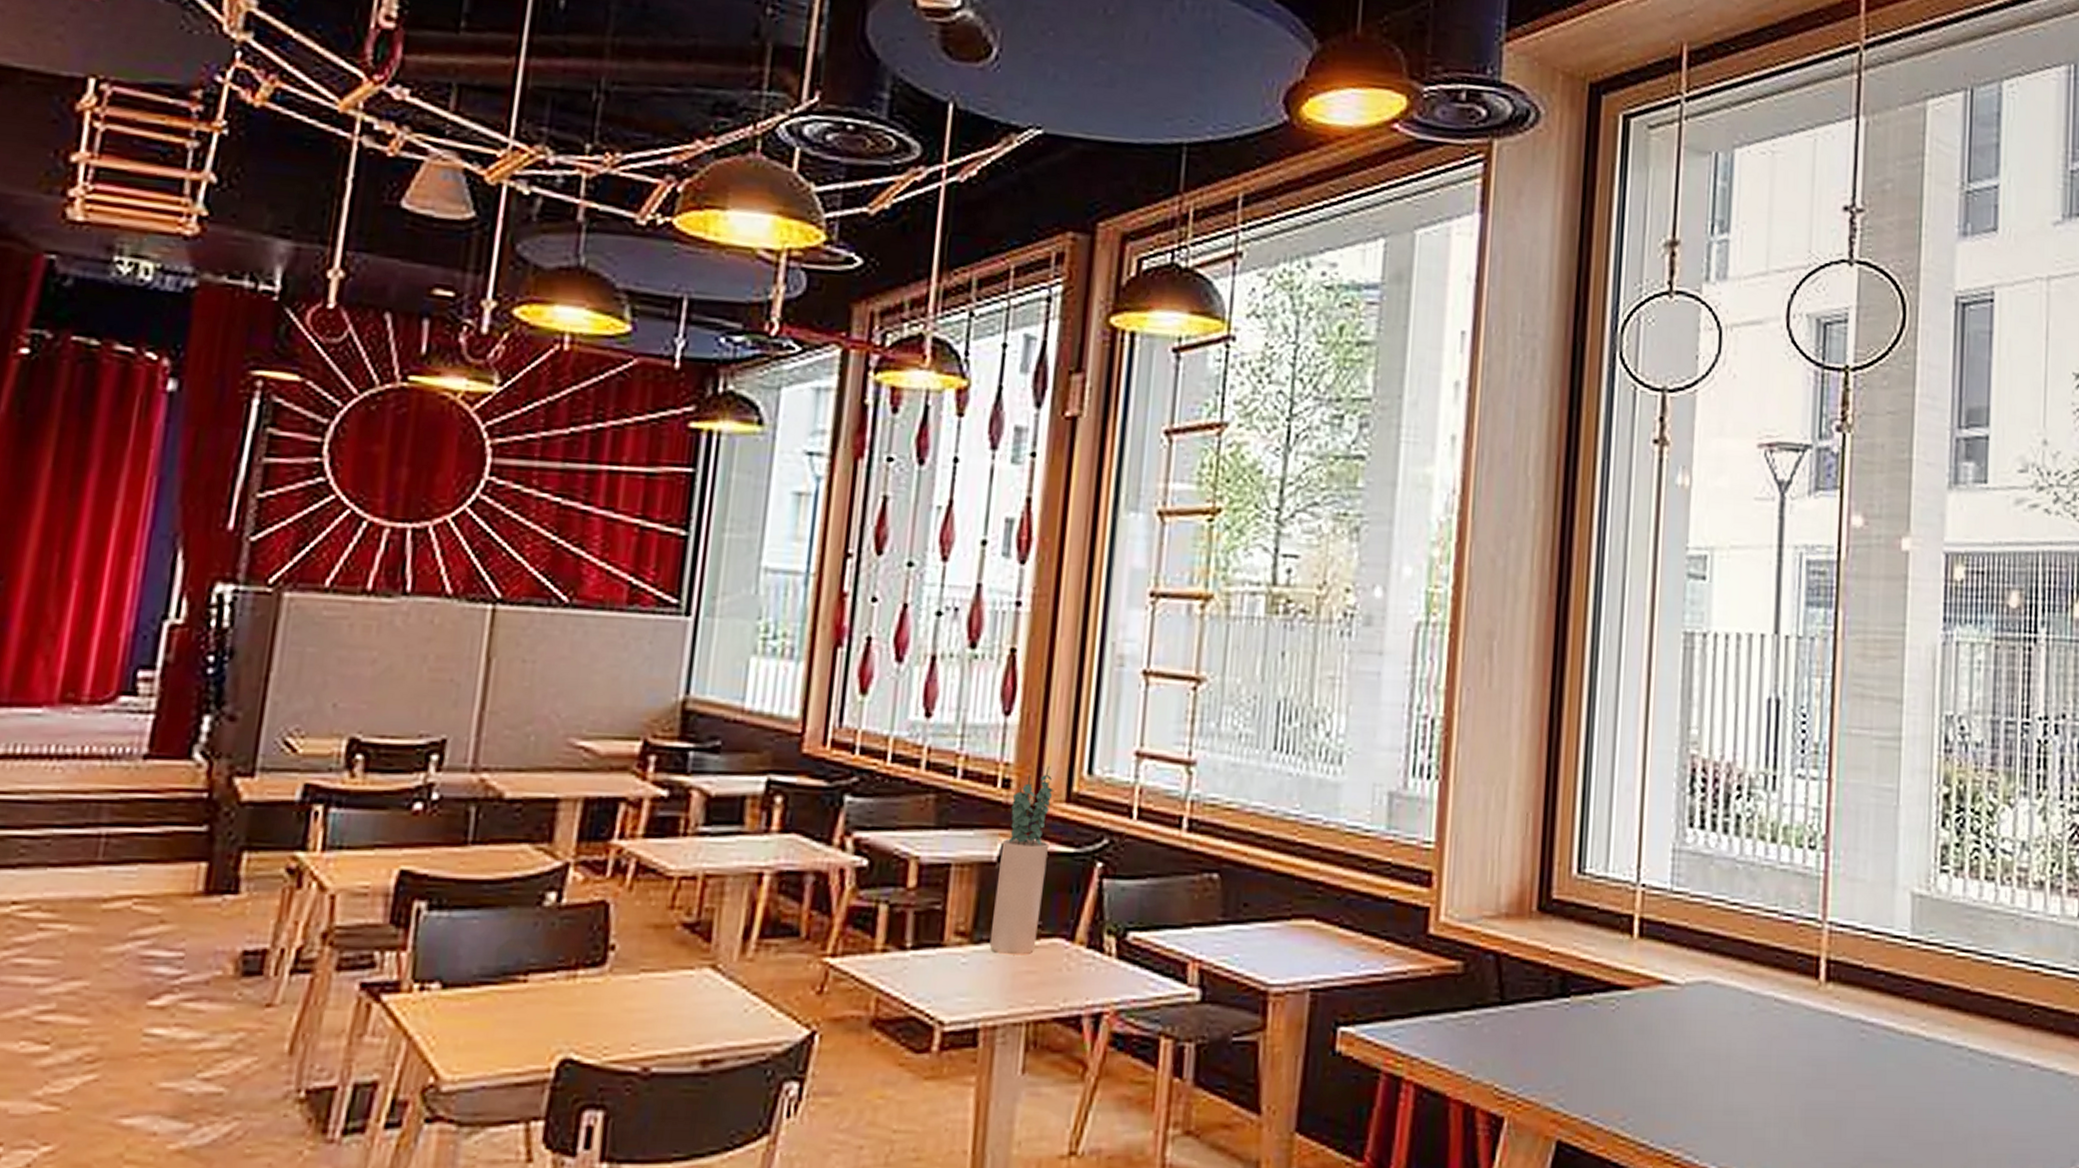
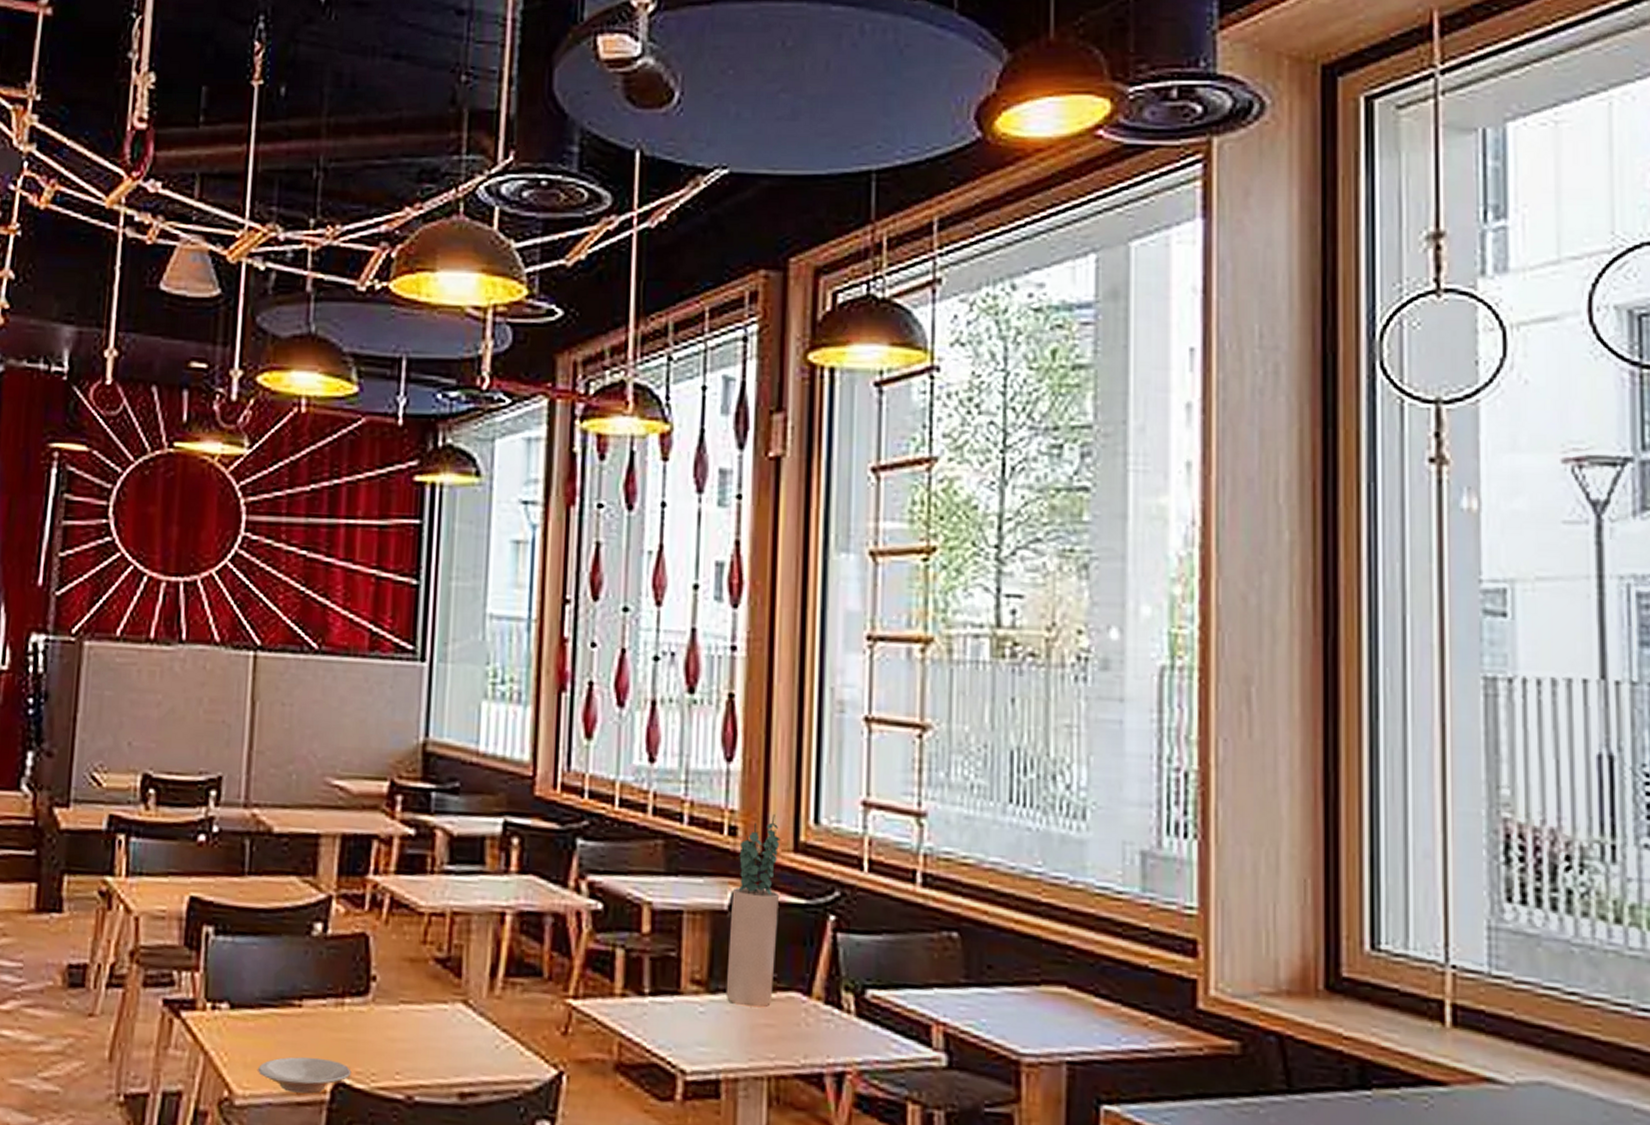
saucer: none [470,1034,581,1073] -> present [257,1056,352,1094]

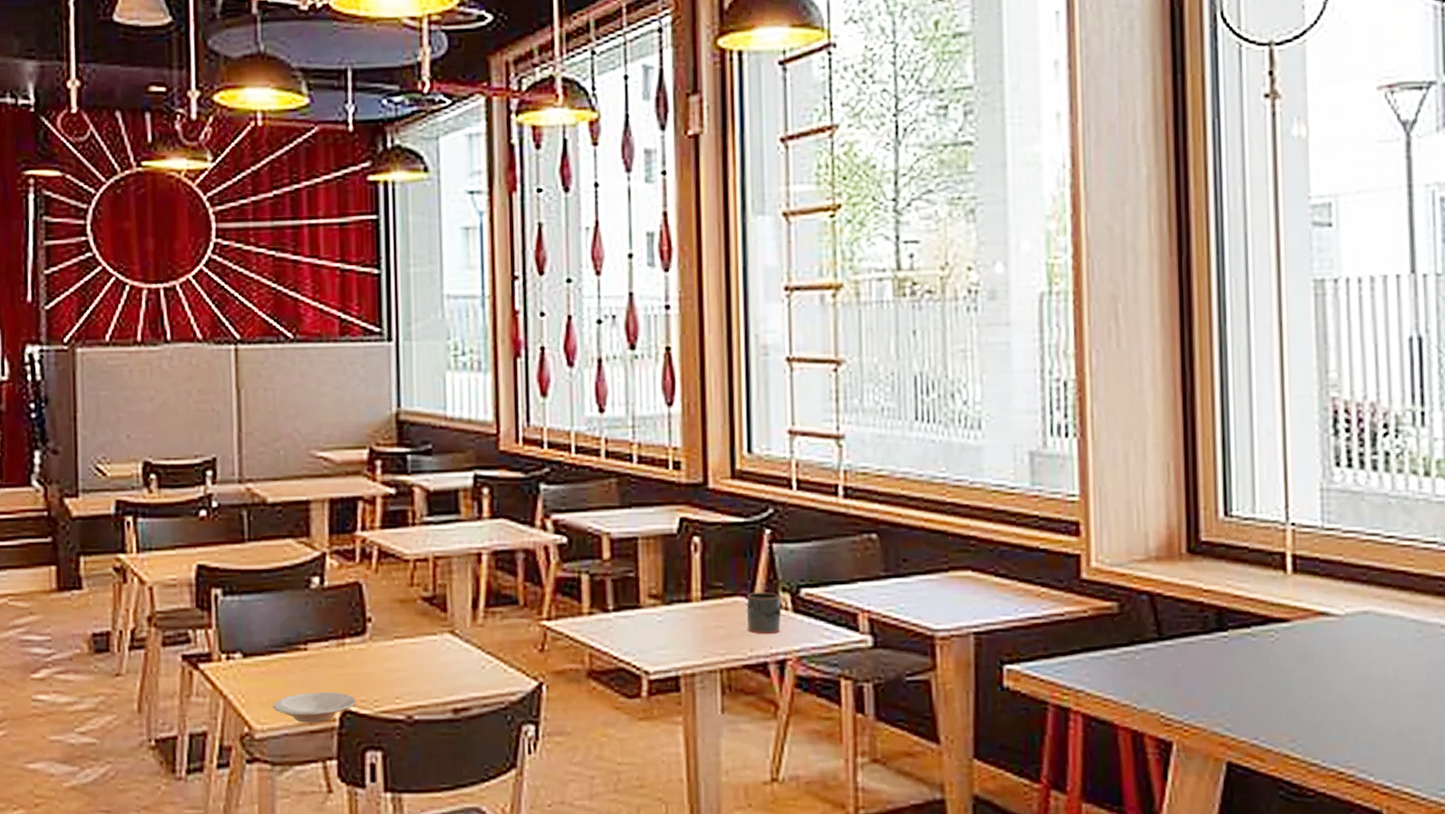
vase: present [726,813,780,1008] -> none [679,447,721,613]
mug: none [801,988,843,1041] -> present [746,592,782,635]

